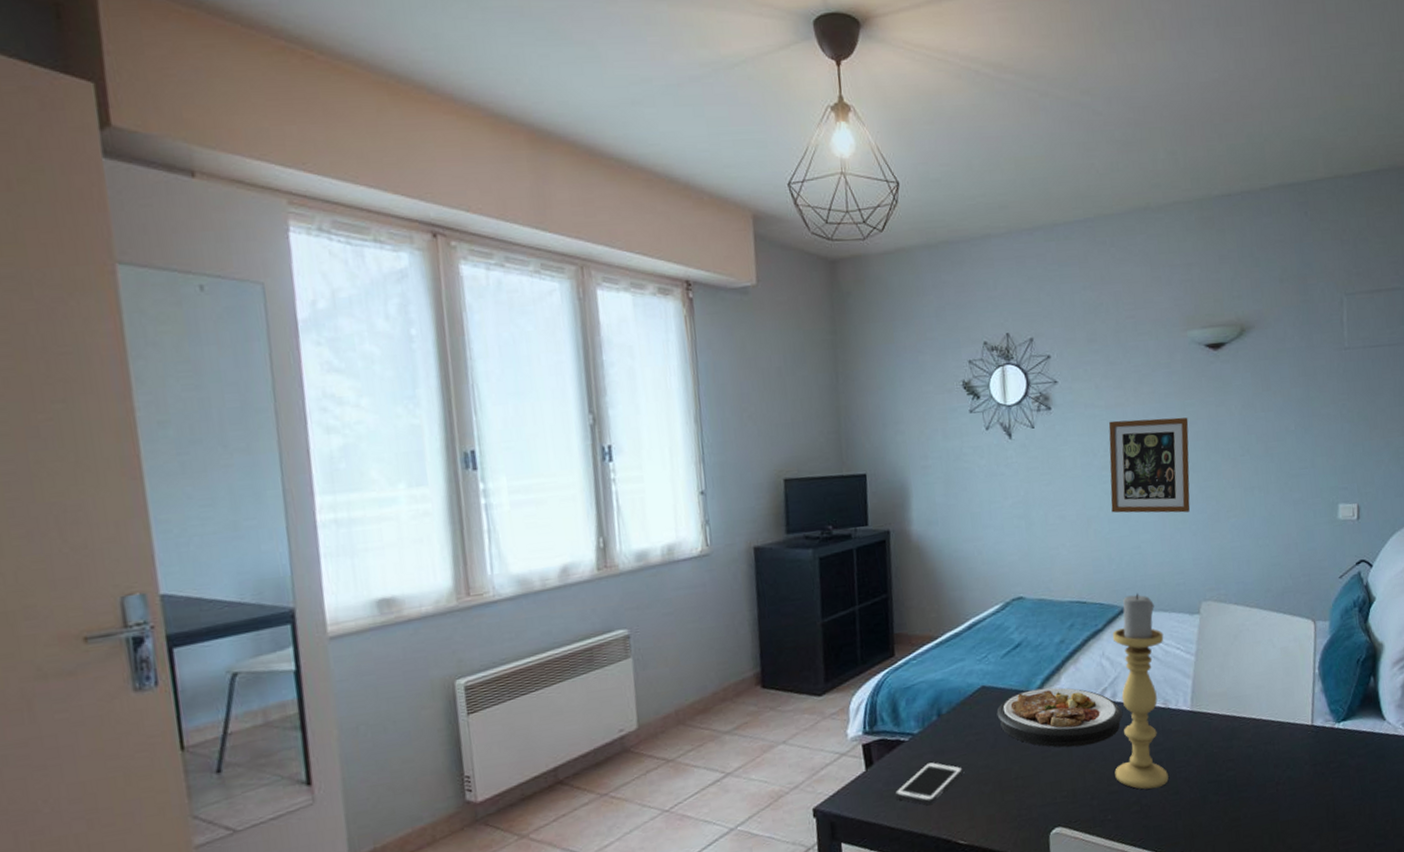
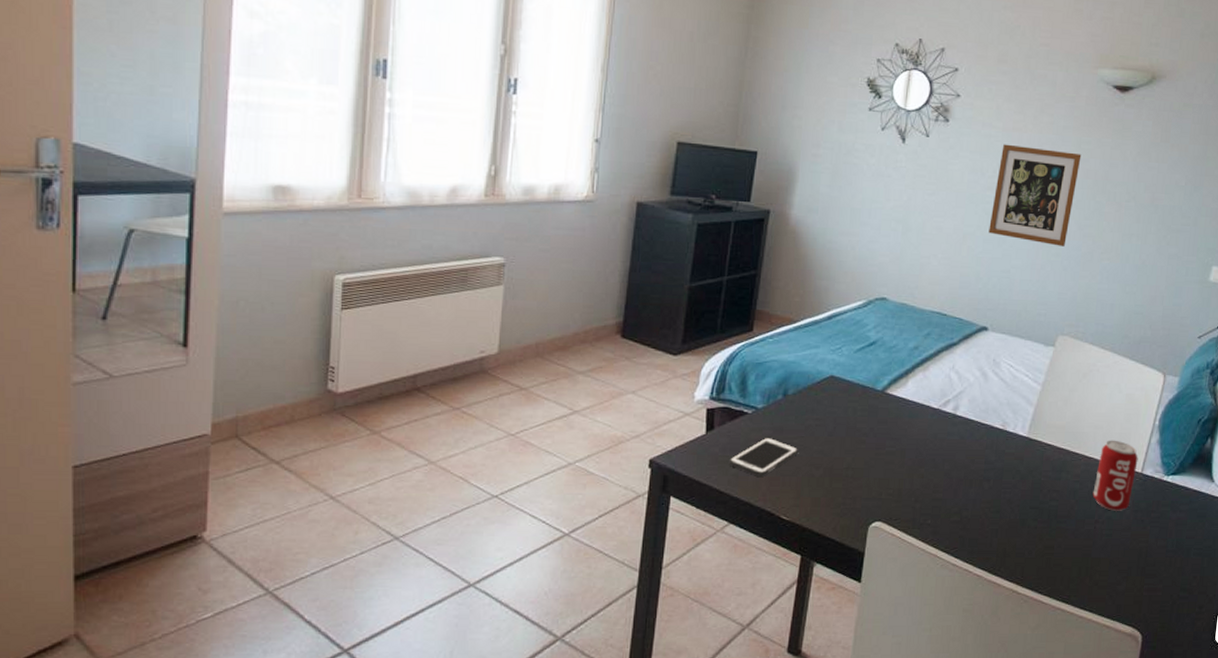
plate: present [996,687,1123,748] -> none [840,388,962,450]
candle holder: present [1112,593,1169,790] -> none [942,315,1015,504]
beverage can: none [1267,696,1307,770] -> present [1092,440,1138,511]

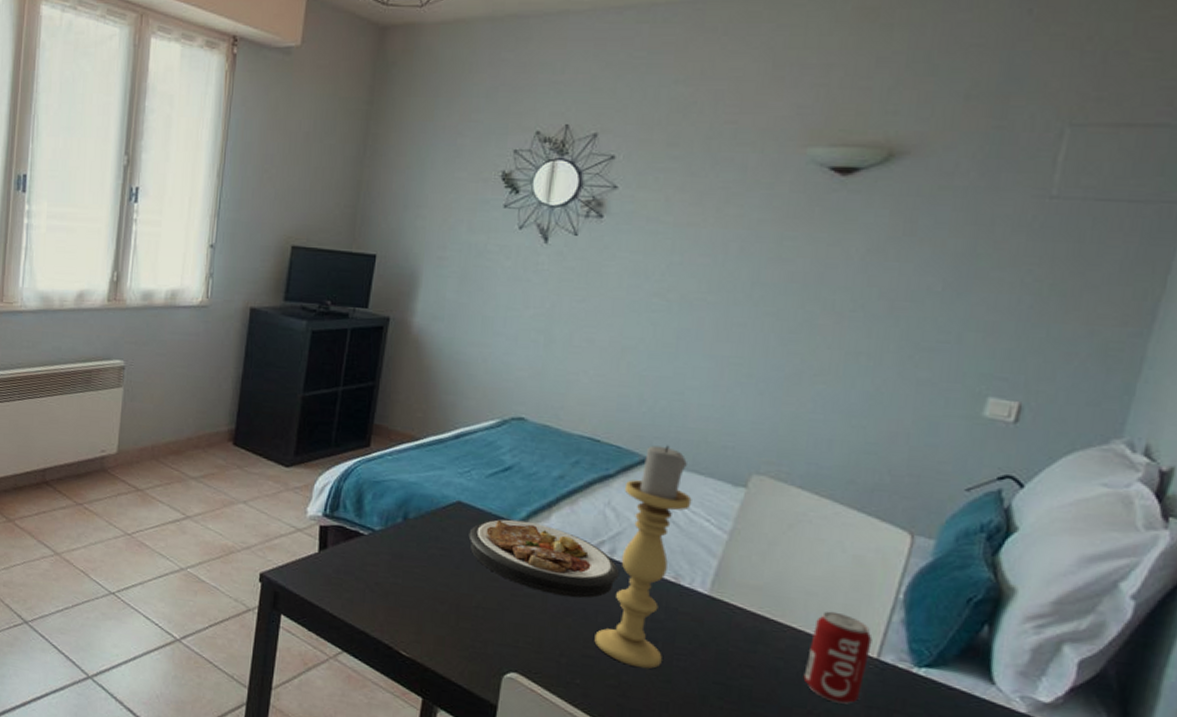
cell phone: present [729,437,798,476] -> none [343,562,420,605]
plate: none [840,388,962,450] -> present [468,518,620,598]
candle holder: none [942,315,1015,504] -> present [594,445,692,669]
wall art: present [988,144,1082,247] -> none [655,242,784,366]

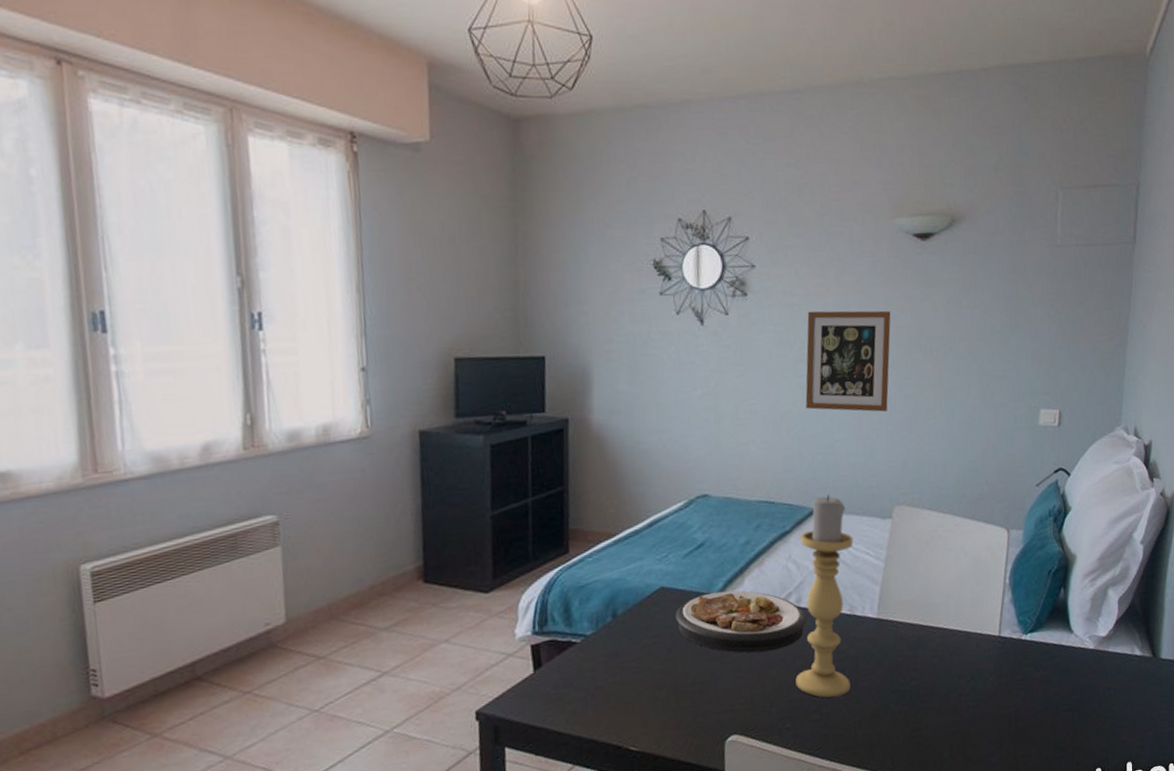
wall art: none [655,242,784,366] -> present [805,310,891,412]
beverage can: present [803,611,873,704] -> none [952,606,994,681]

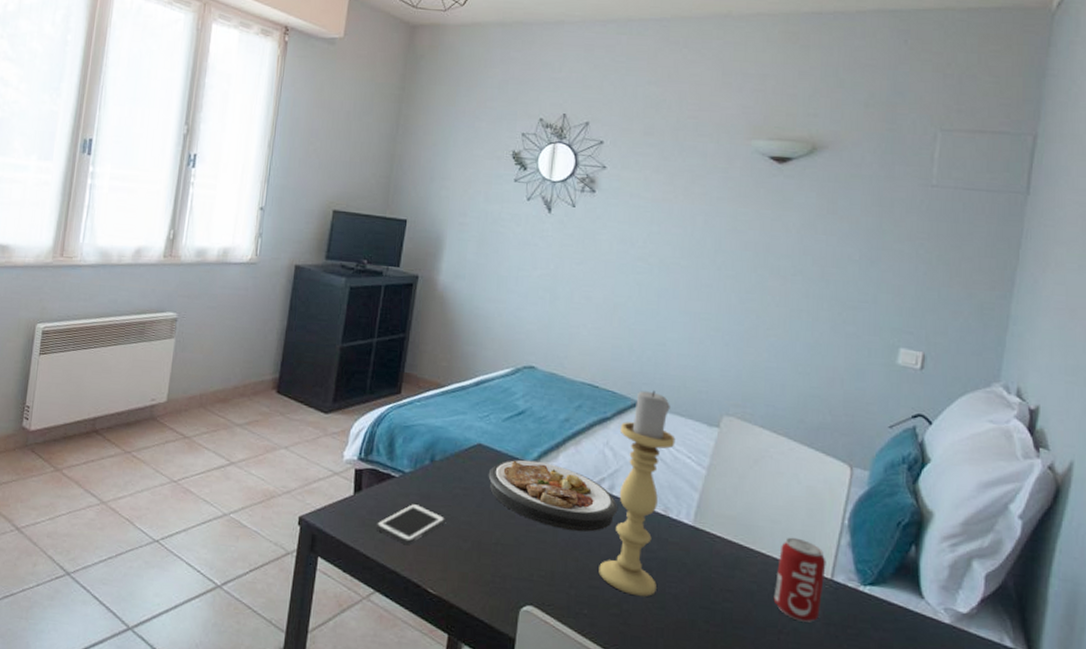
cell phone: none [563,664,637,710] -> present [375,503,445,544]
wall art: present [805,310,891,412] -> none [641,214,739,321]
beverage can: none [952,606,994,681] -> present [773,537,826,623]

